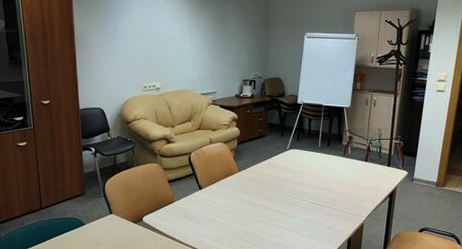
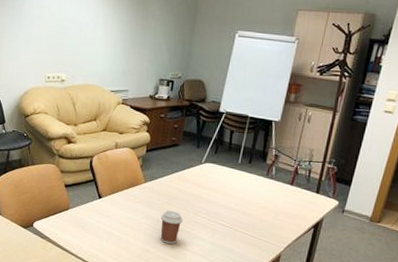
coffee cup: none [255,194,275,224] -> present [160,211,183,245]

